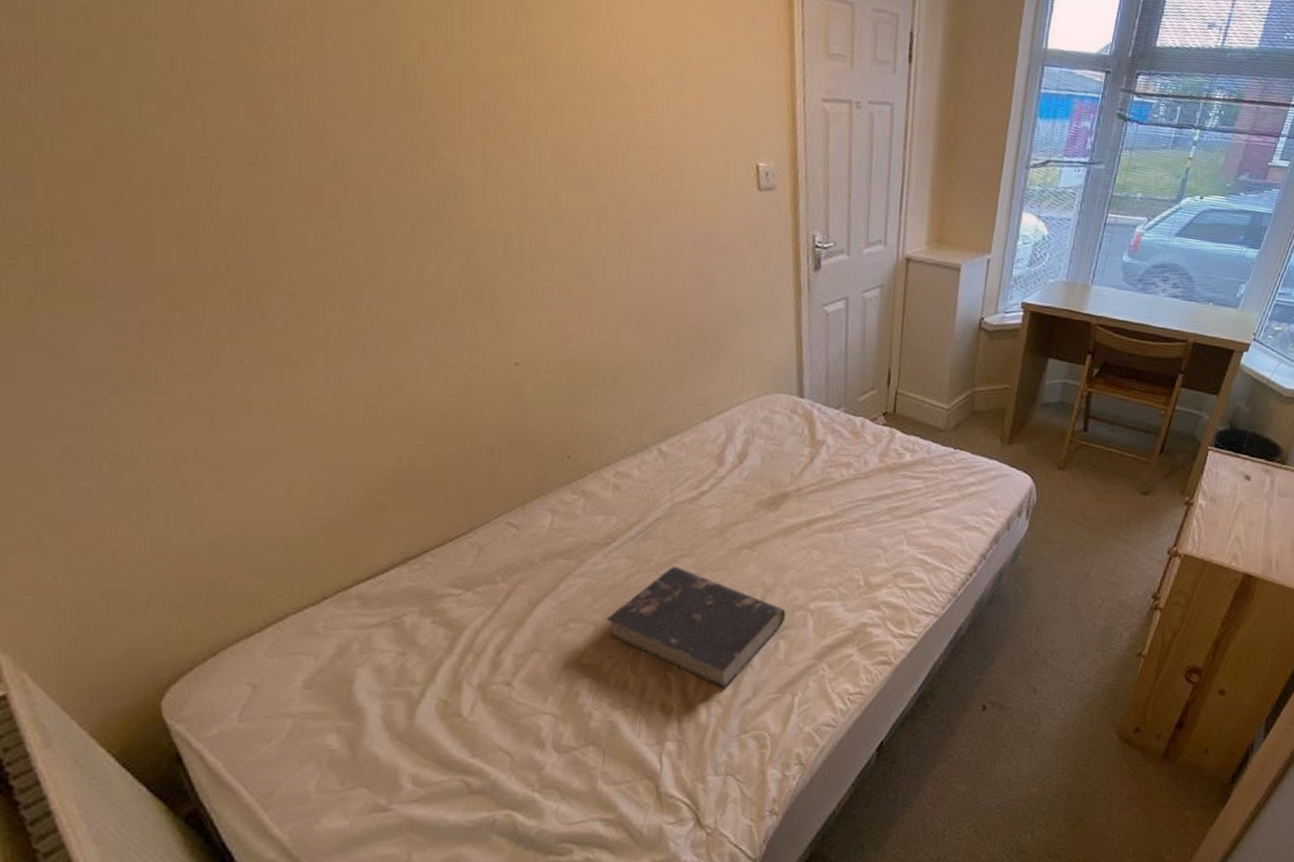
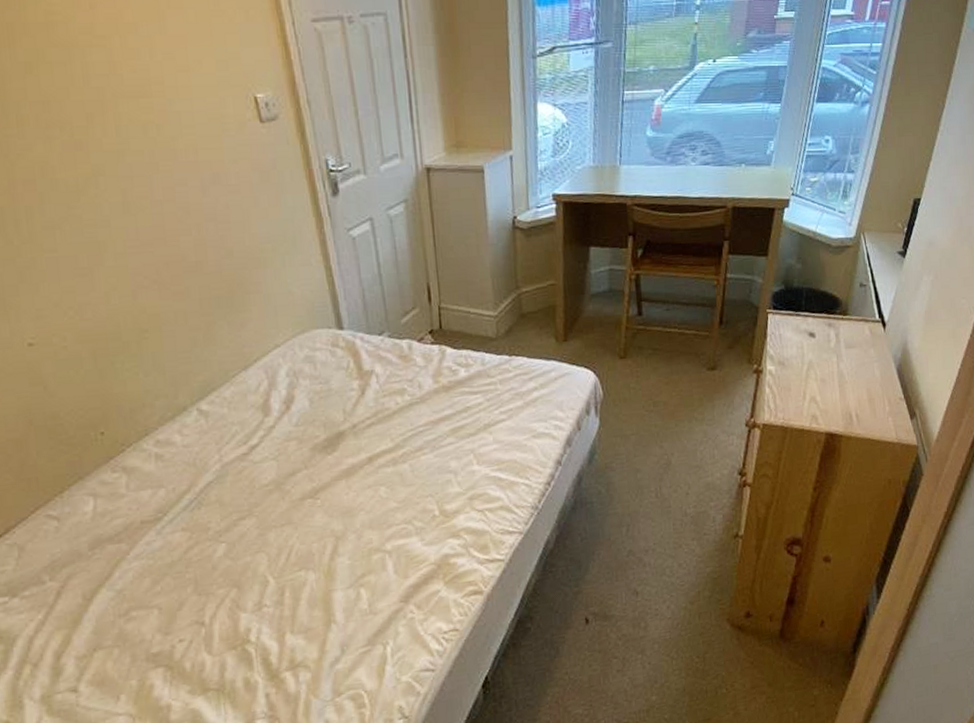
book: present [606,567,786,689] -> none [170,530,363,652]

